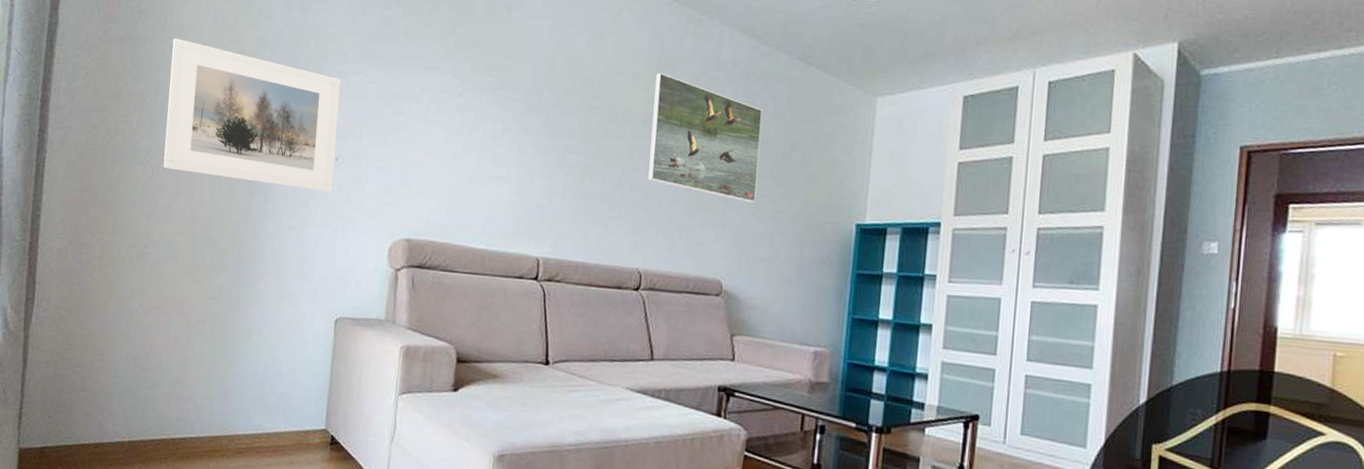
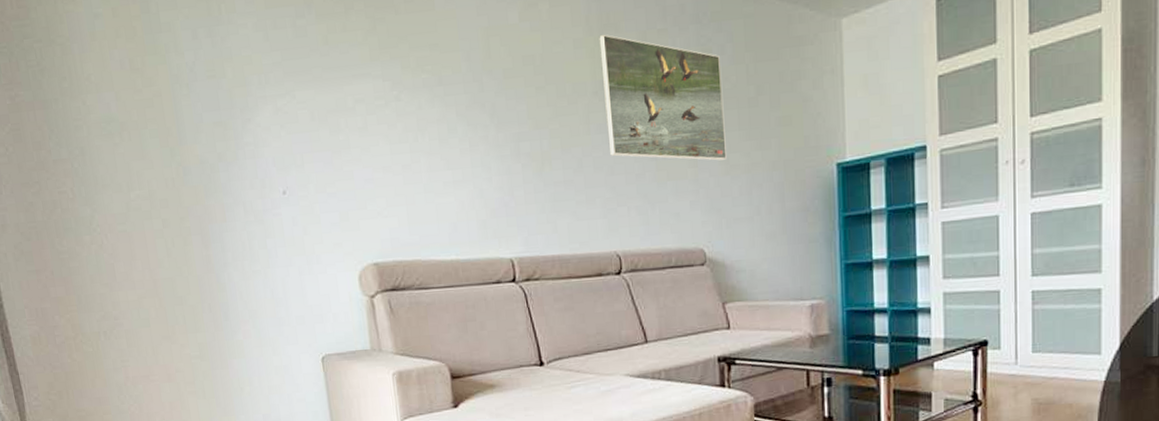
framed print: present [163,38,341,192] -> none [84,92,288,235]

